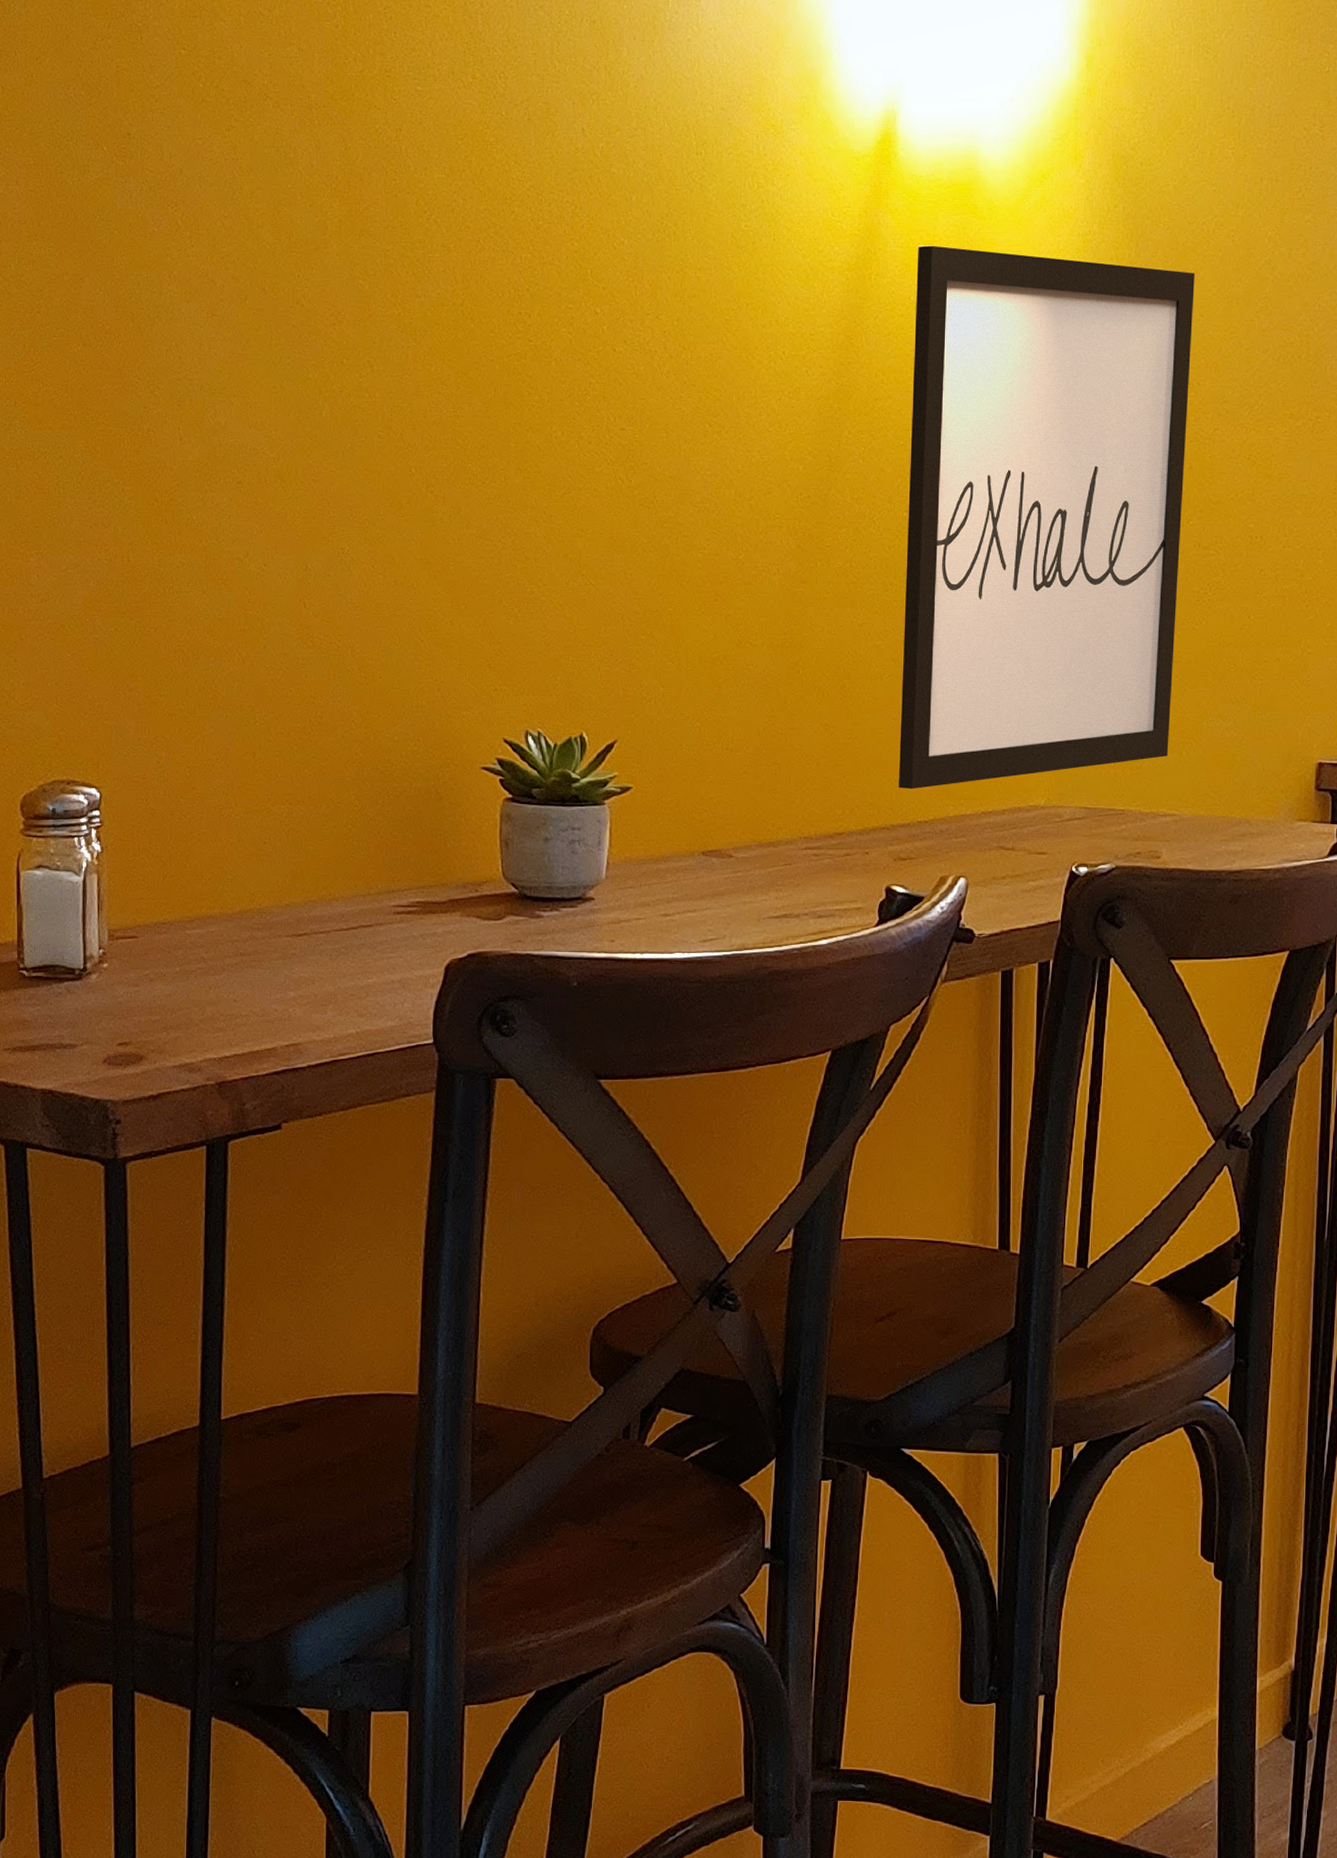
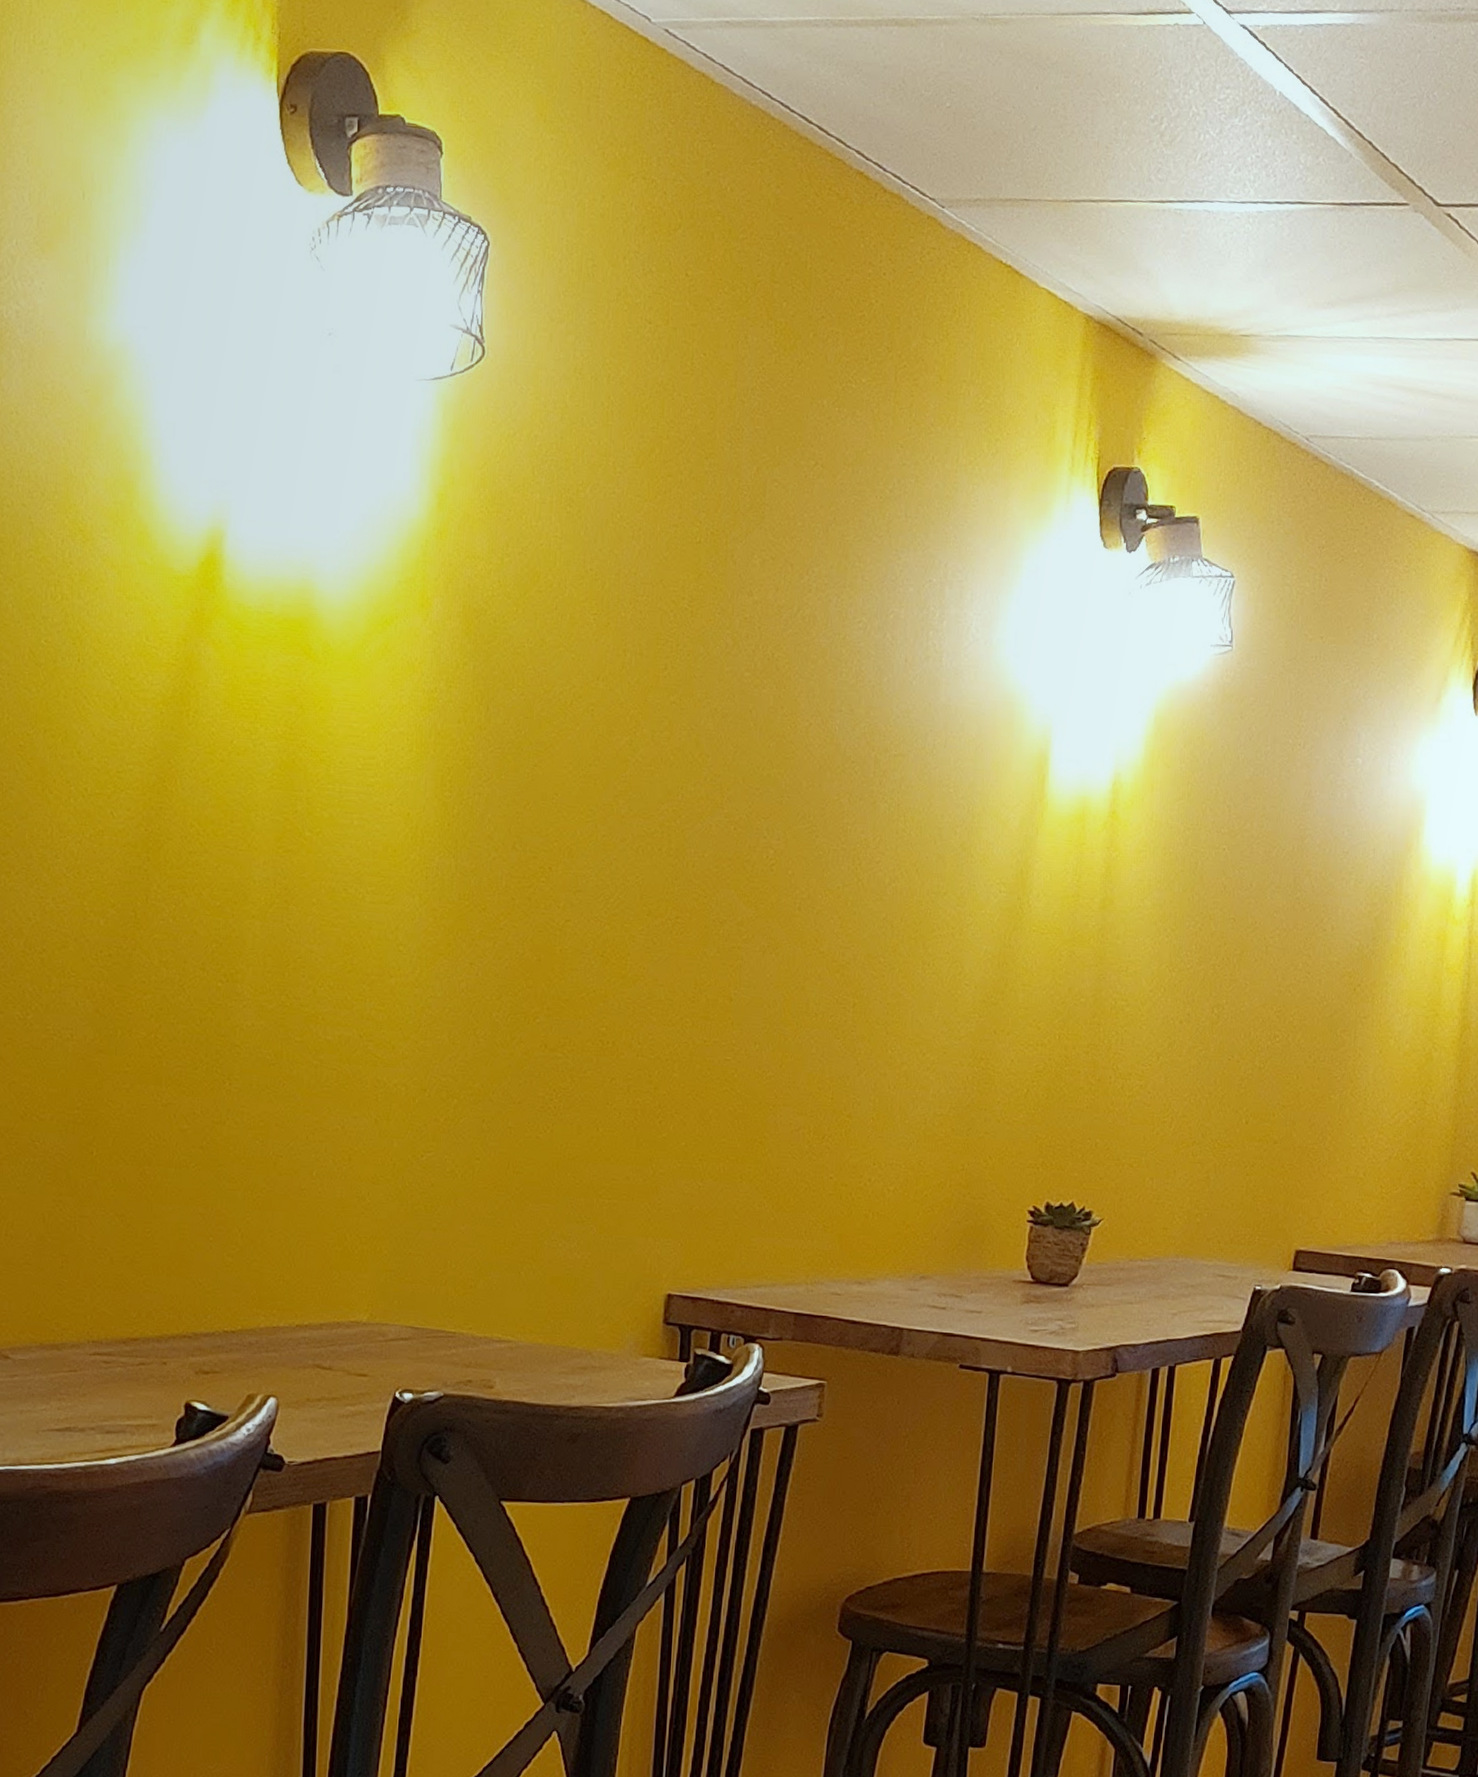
wall art: present [898,245,1195,790] -> none [202,684,550,1295]

